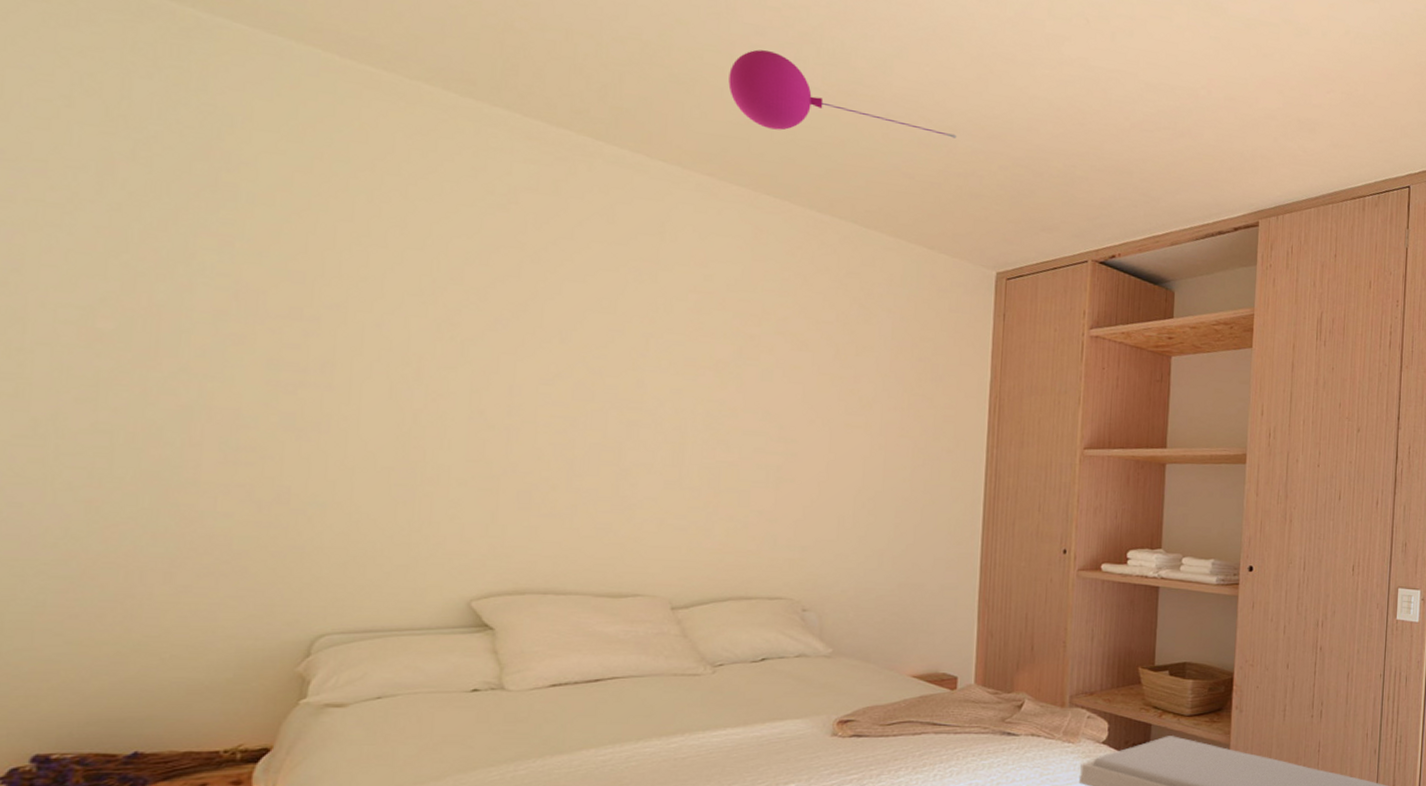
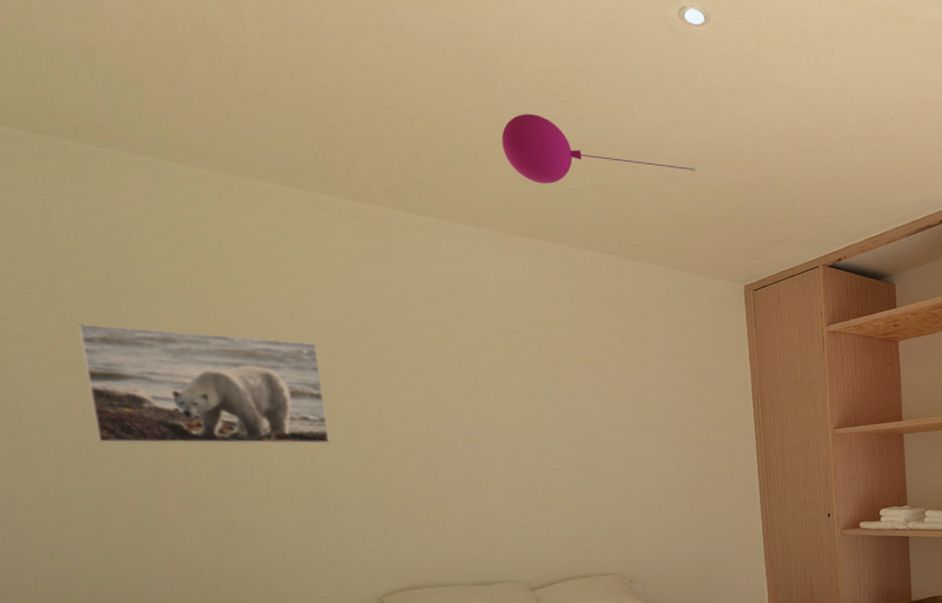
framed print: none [127,219,448,401] -> present [78,324,330,445]

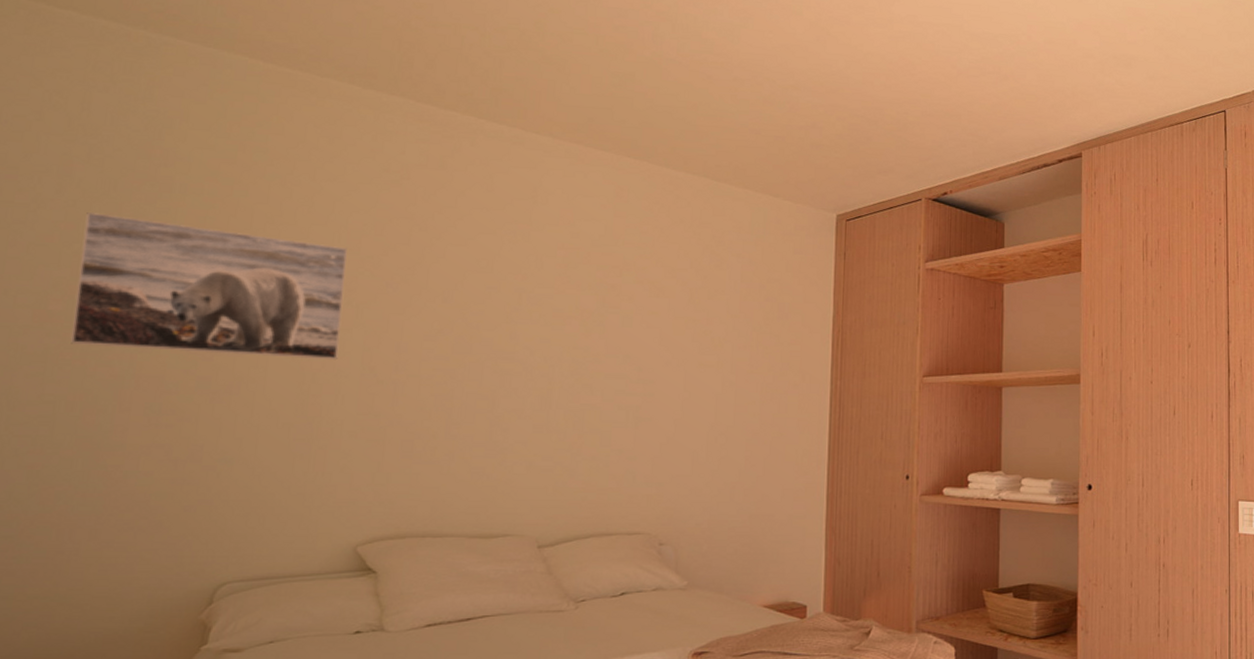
pendant light: present [501,114,696,184] -> none [594,29,799,99]

